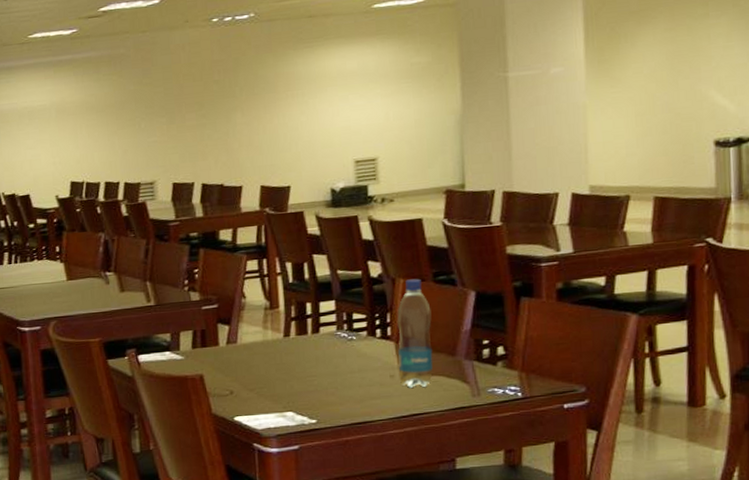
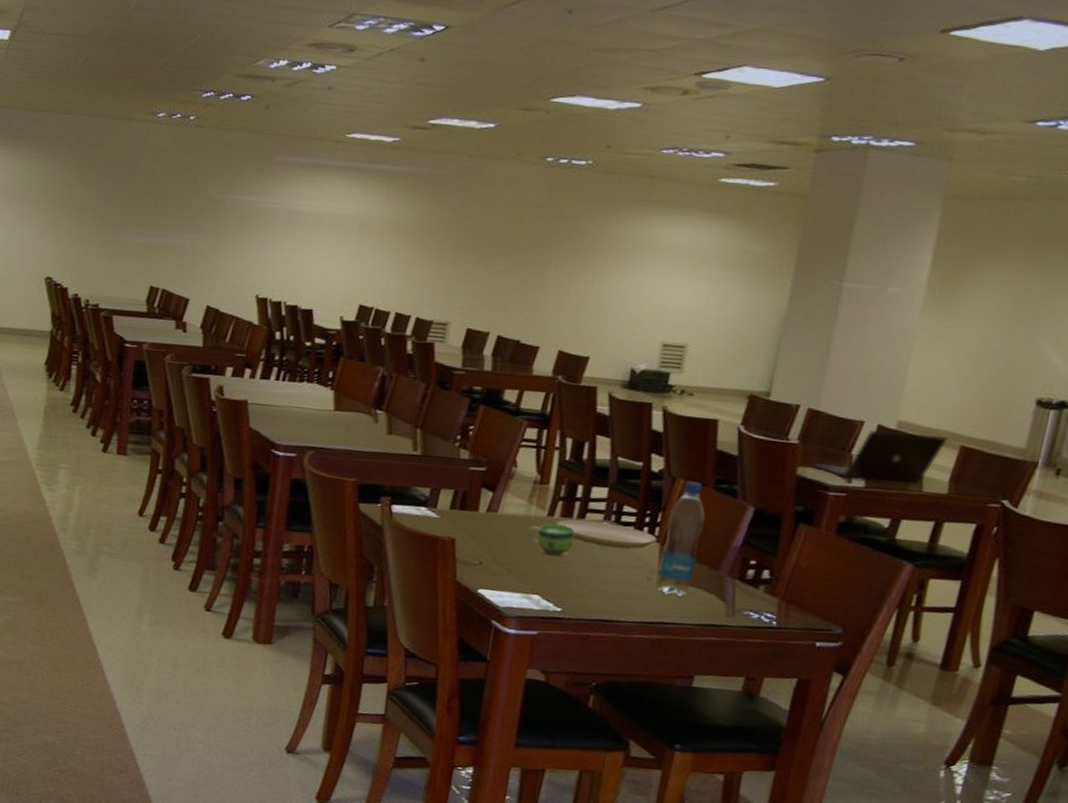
cup: none [268,342,313,372] -> present [527,524,575,555]
plate: none [294,332,391,355] -> present [556,519,657,549]
laptop: none [521,191,641,248] -> present [814,430,949,483]

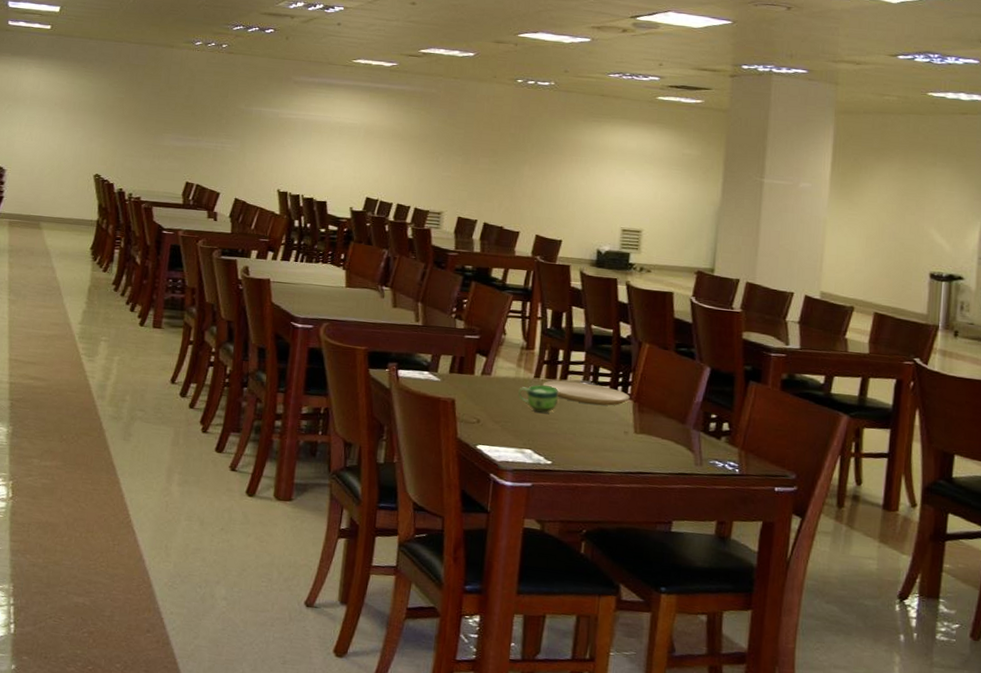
bottle: present [656,481,706,596] -> none [632,345,670,448]
laptop: present [814,430,949,483] -> none [756,300,864,345]

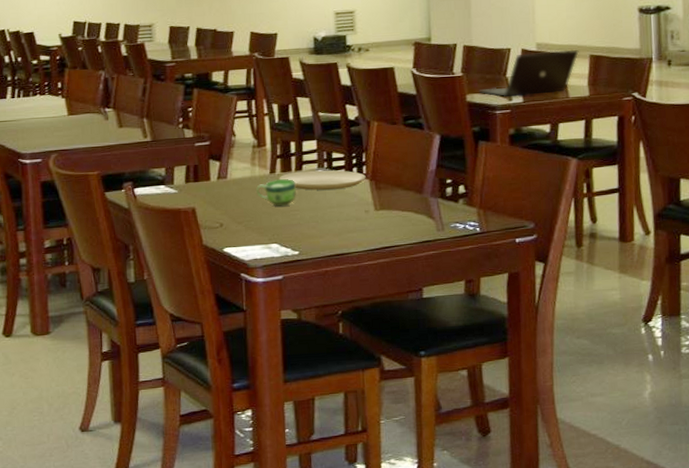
laptop: none [756,300,864,345] -> present [479,49,579,98]

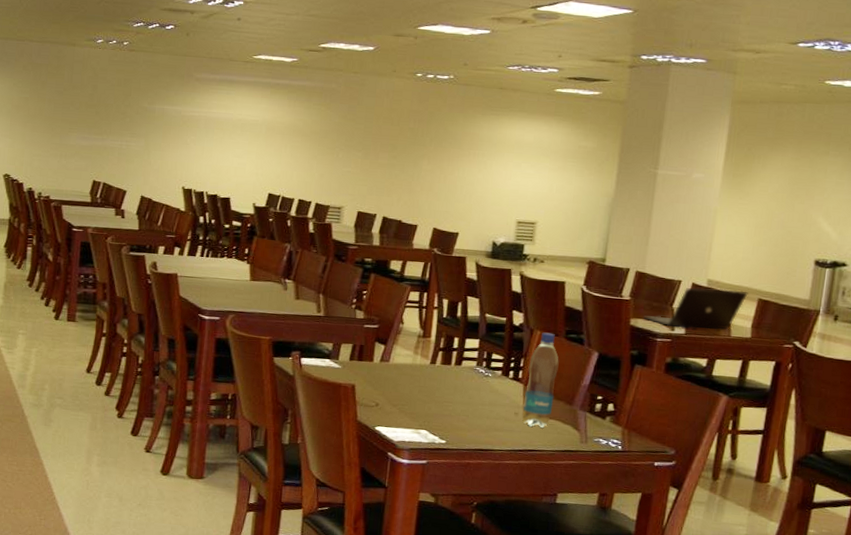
cup: present [255,179,296,206] -> none [414,370,453,396]
plate: present [279,170,366,191] -> none [438,366,521,389]
bottle: none [371,122,403,222] -> present [522,332,559,428]

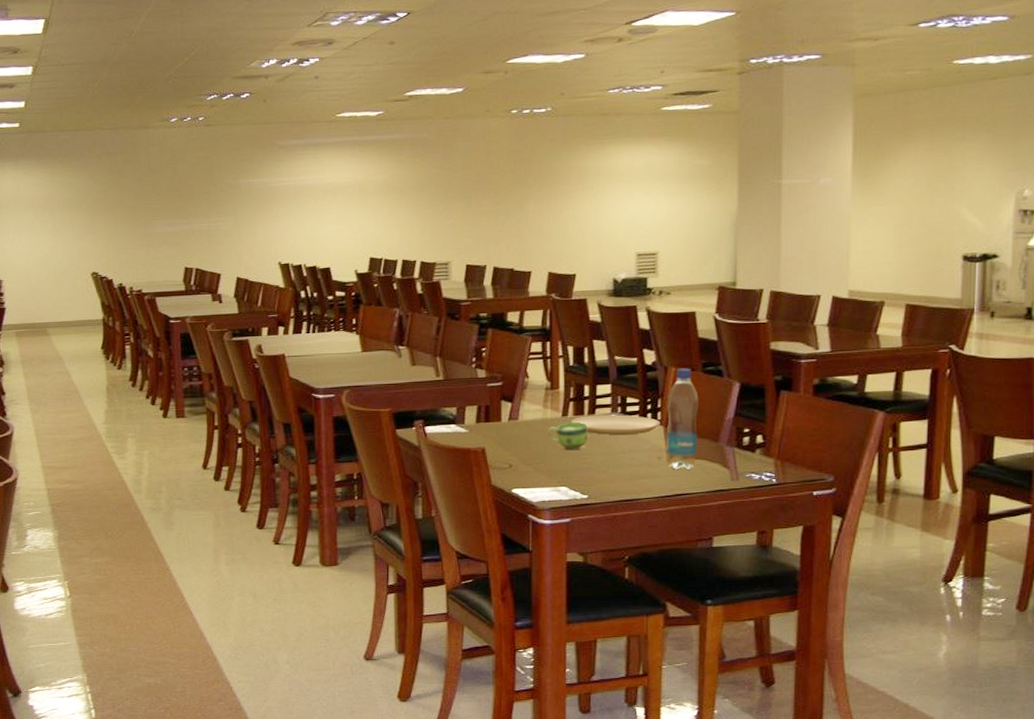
cup: none [414,370,453,396] -> present [546,422,588,450]
plate: none [438,366,521,389] -> present [571,414,660,435]
laptop: present [644,288,748,330] -> none [784,297,894,346]

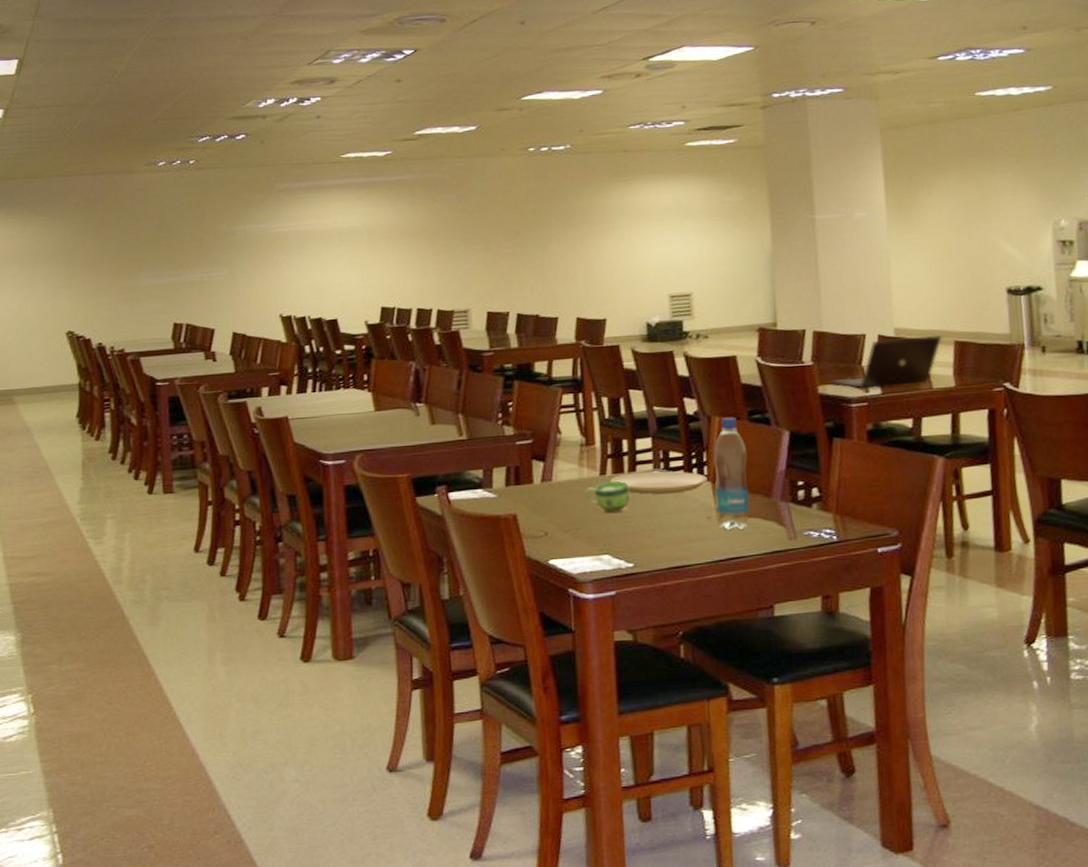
laptop: none [784,297,894,346] -> present [832,335,942,389]

